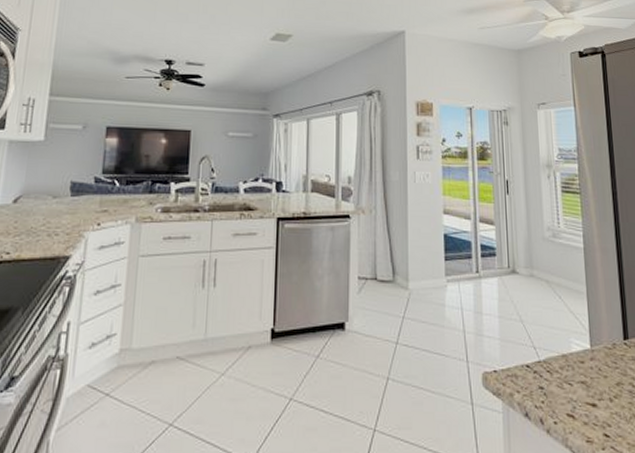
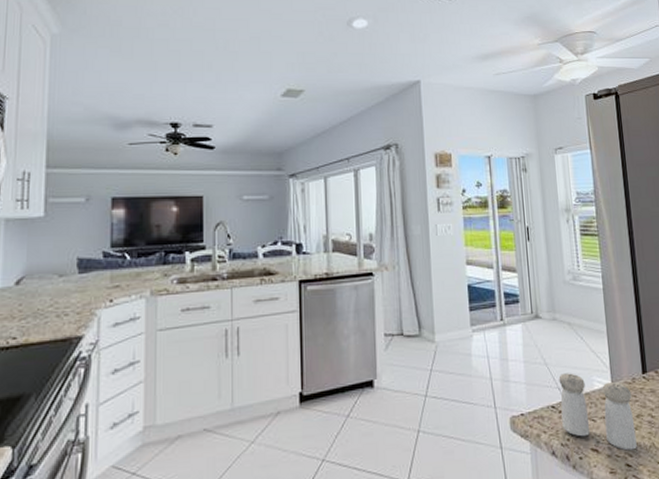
salt and pepper shaker: none [534,332,616,420] -> present [559,373,637,451]

